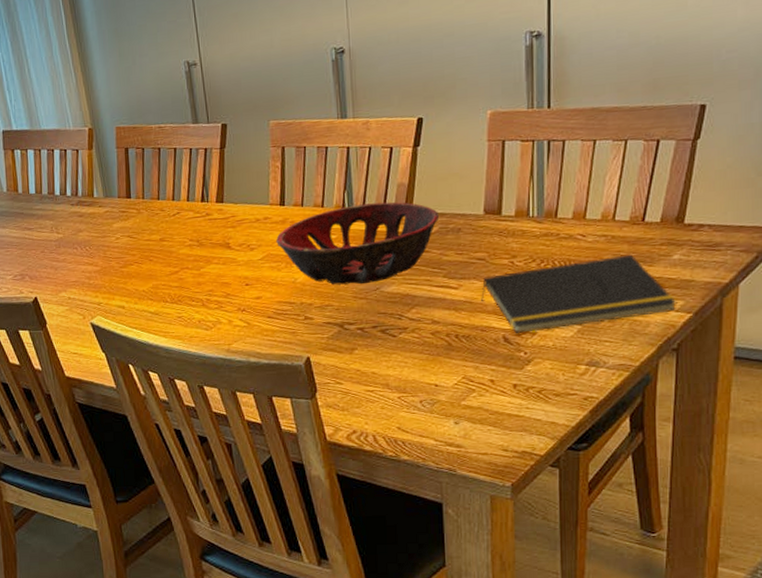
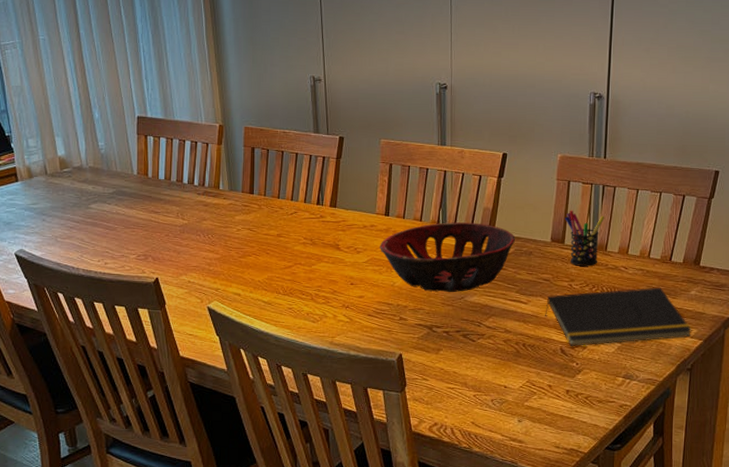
pen holder: none [500,174,552,240] -> present [564,210,605,266]

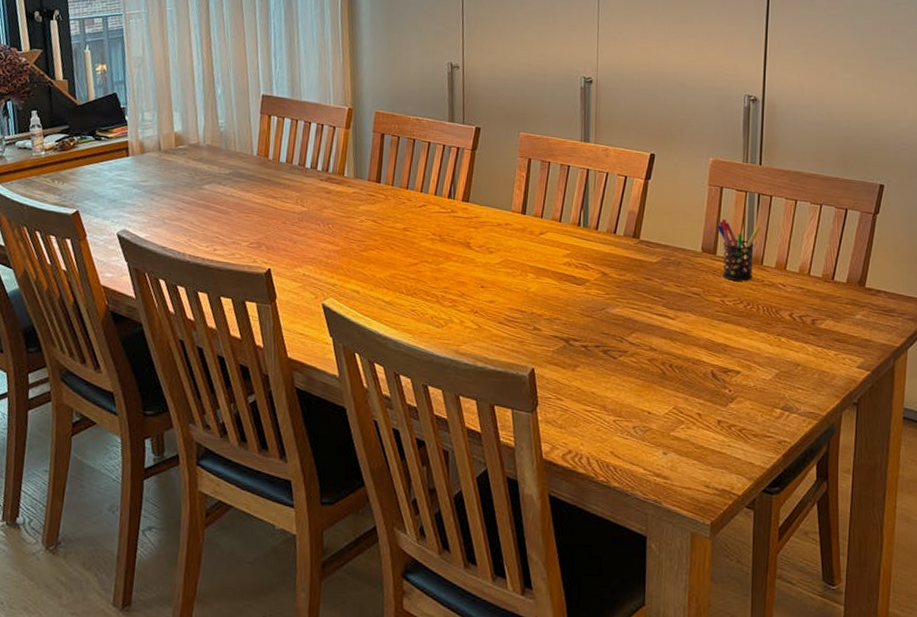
decorative bowl: present [380,222,516,293] -> none [514,225,663,303]
notepad: present [545,287,692,346] -> none [694,308,858,371]

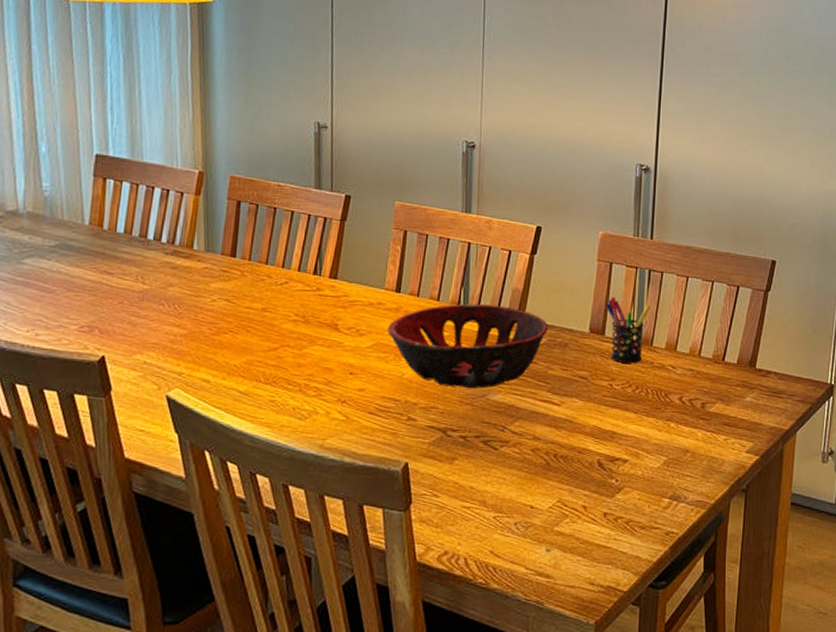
decorative bowl: none [514,225,663,303] -> present [387,304,549,389]

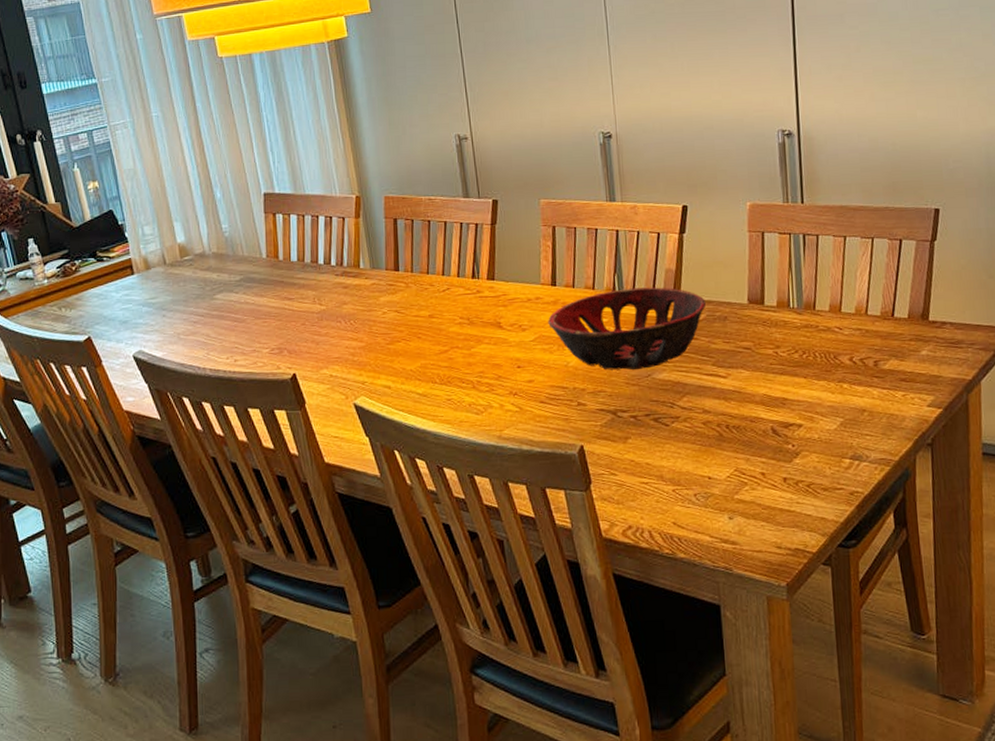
pen holder: present [605,296,651,364] -> none [761,265,809,330]

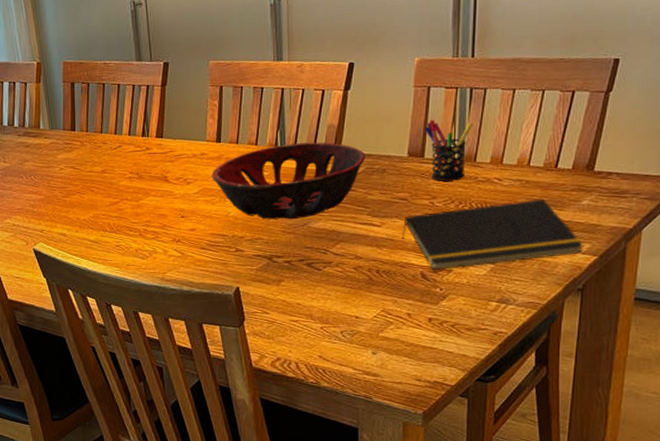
notepad: none [749,348,928,425] -> present [402,198,584,270]
pen holder: none [761,265,809,330] -> present [424,119,473,182]

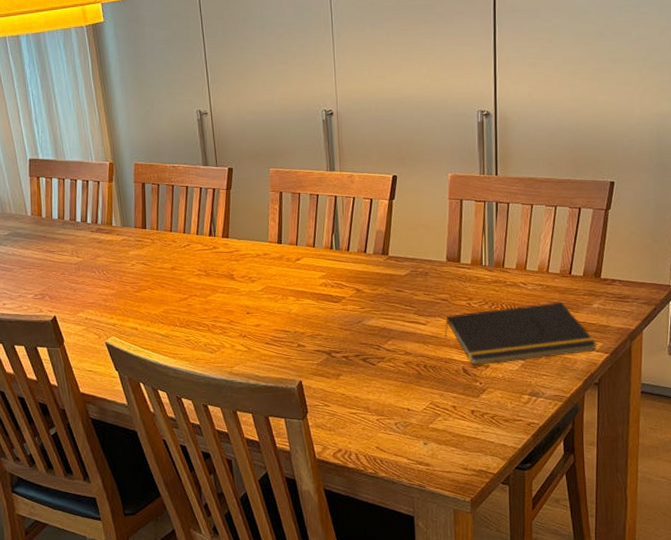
decorative bowl: present [212,142,366,220] -> none [274,246,411,318]
pen holder: present [424,119,473,182] -> none [459,228,500,285]

